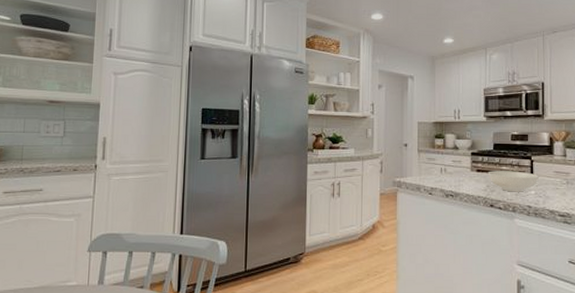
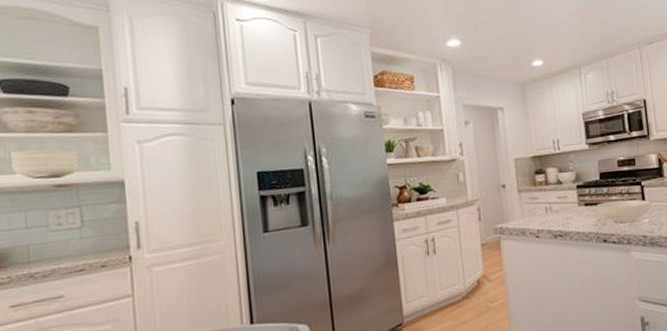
bowl: none [19,71,69,95] -> present [10,149,80,180]

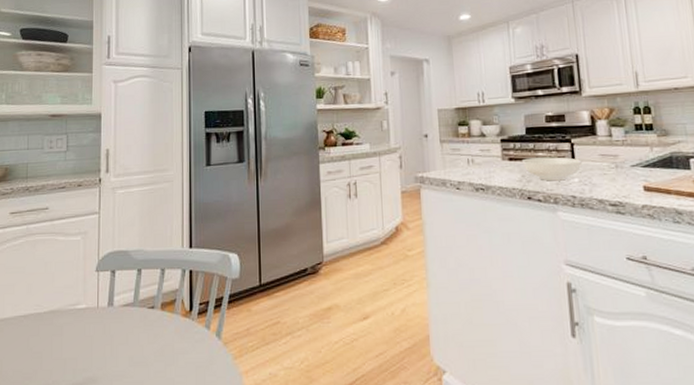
bowl: present [10,149,80,180] -> none [22,85,70,110]

